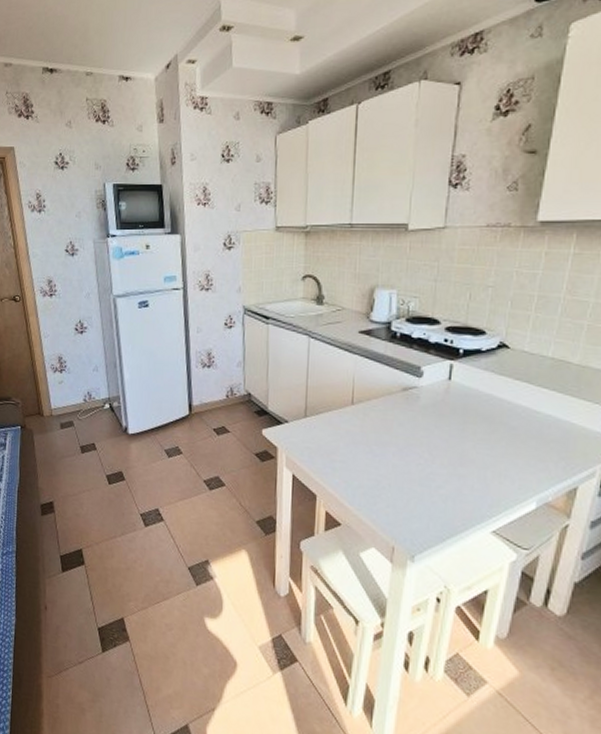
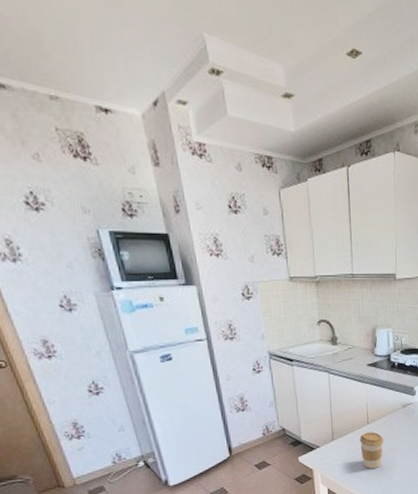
coffee cup: none [339,414,372,462] -> present [360,432,384,469]

